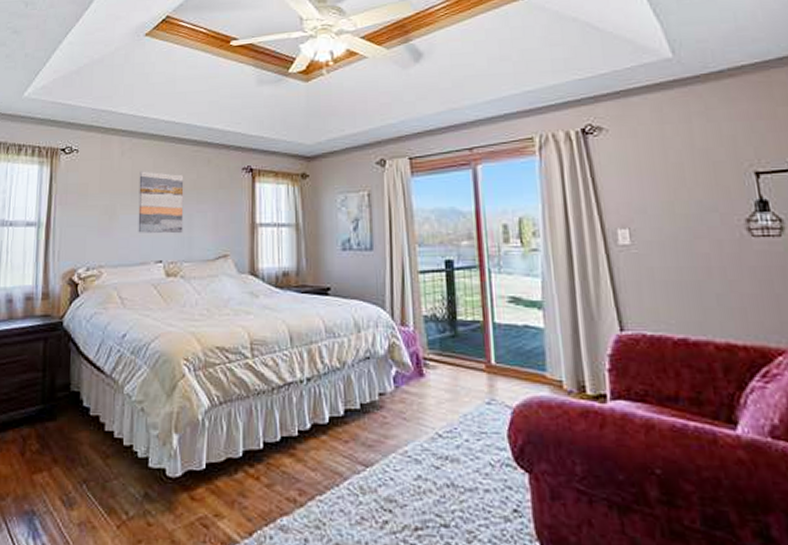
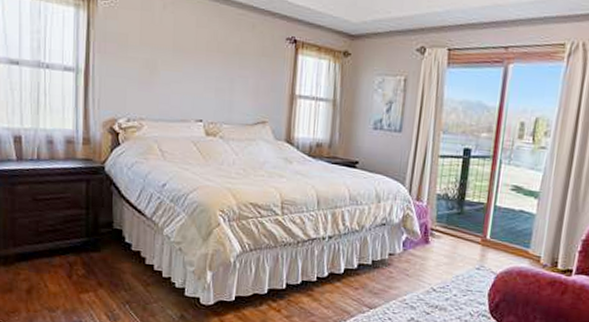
wall art: present [138,171,184,234] -> none [179,28,227,96]

